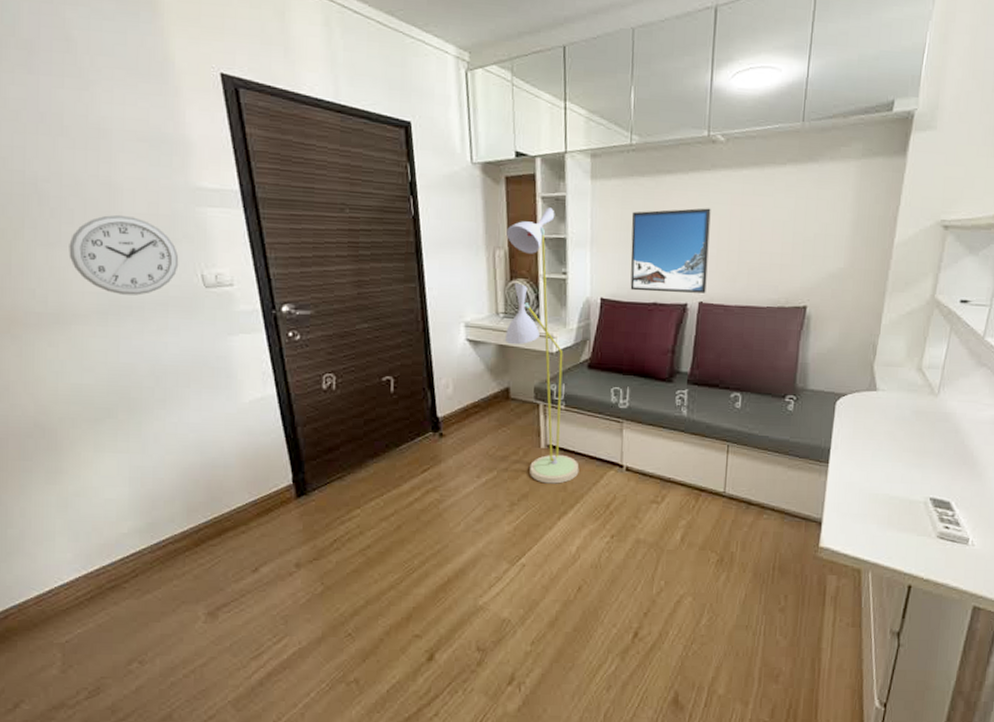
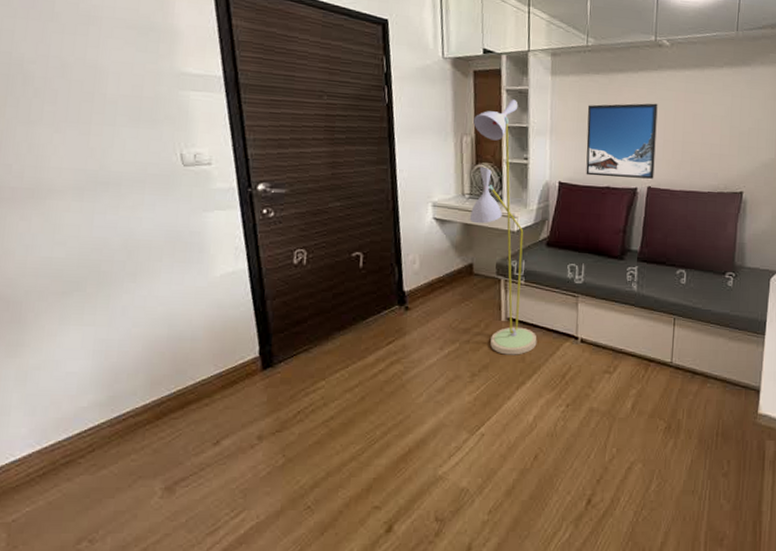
wall clock: present [69,215,179,295] -> none [49,96,160,172]

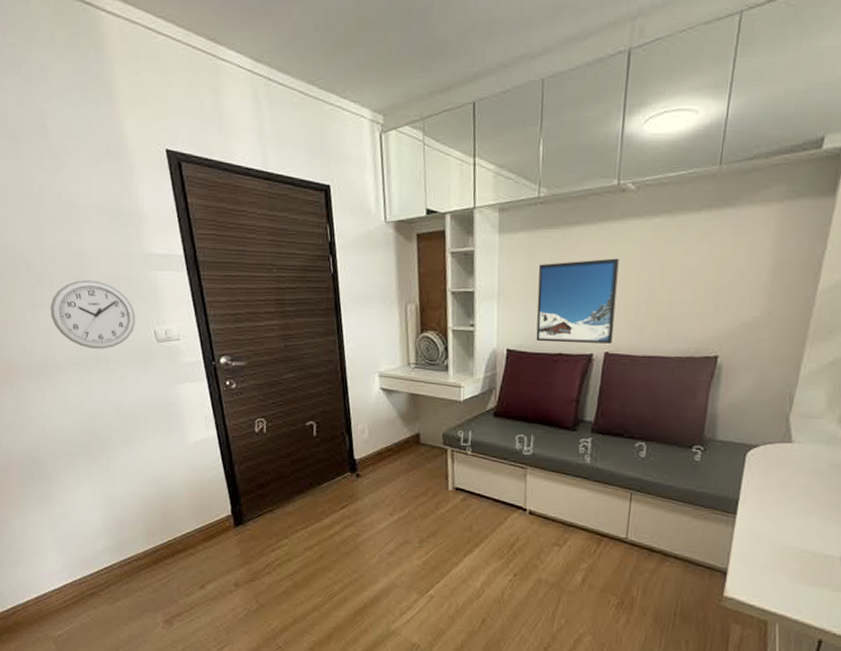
wall clock: none [49,96,160,172] -> present [50,280,136,349]
floor lamp: present [469,99,537,355] -> none [415,262,485,524]

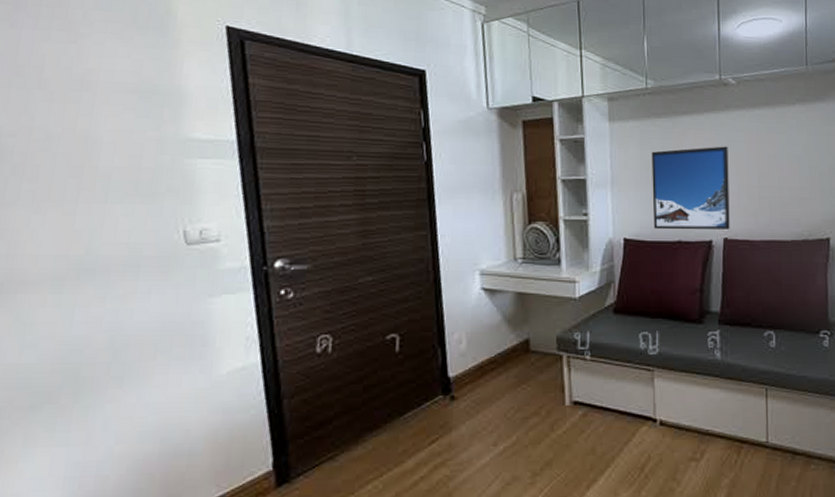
wall clock: present [50,280,136,349] -> none [26,170,159,257]

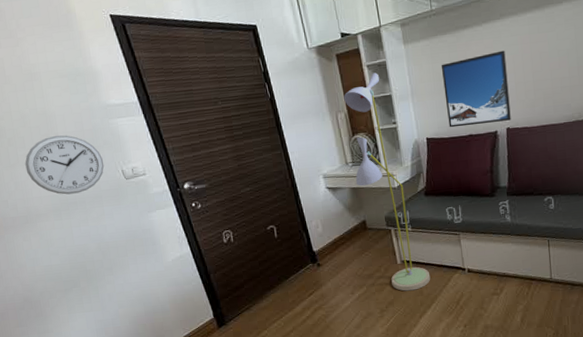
wall clock: none [26,170,159,257] -> present [25,135,105,195]
floor lamp: none [523,149,609,447] -> present [344,72,431,291]

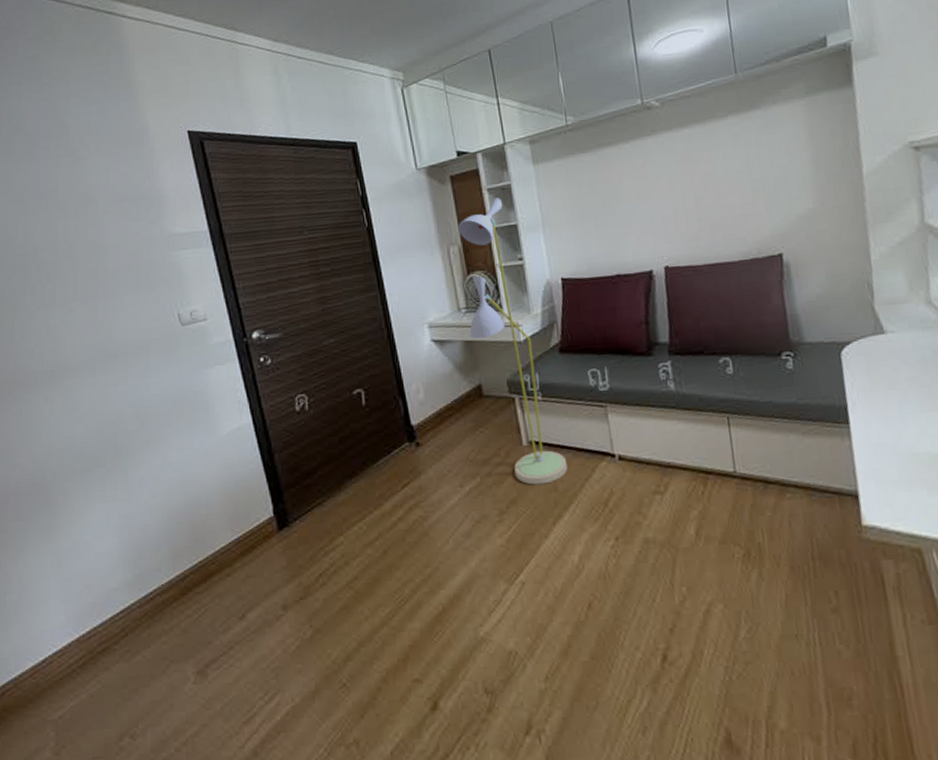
wall clock: present [25,135,105,195] -> none [62,269,158,344]
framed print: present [441,50,511,128] -> none [579,171,670,266]

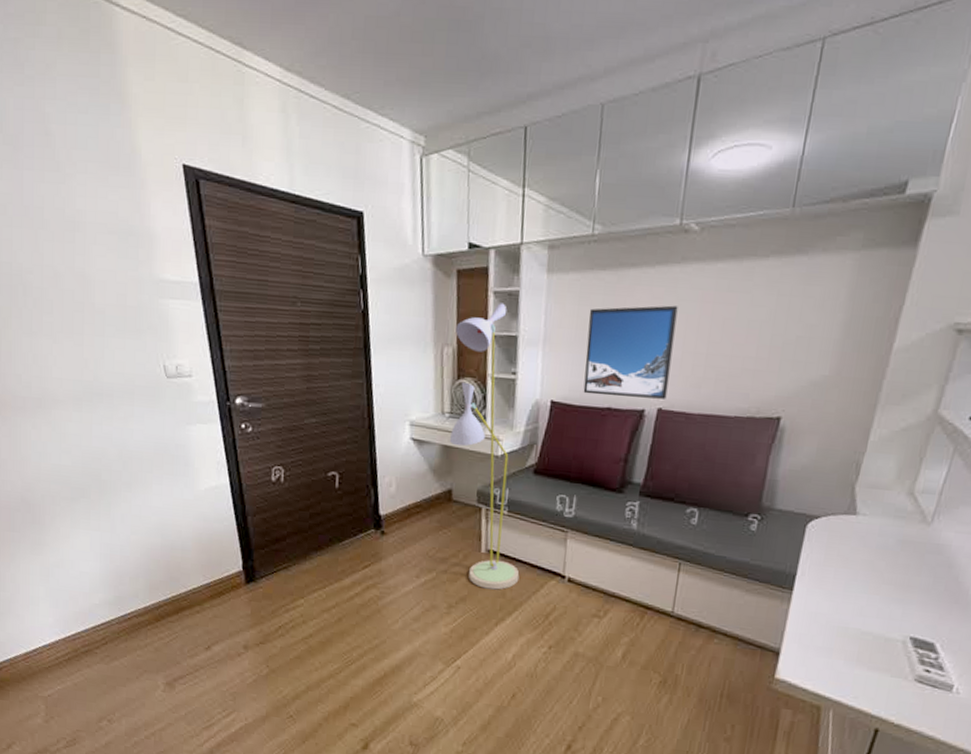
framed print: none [579,171,670,266] -> present [583,305,678,399]

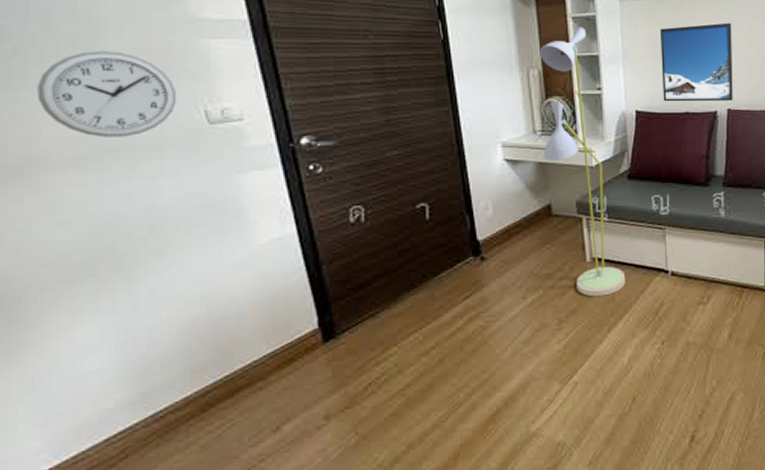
wall clock: none [49,306,144,384] -> present [37,51,177,137]

